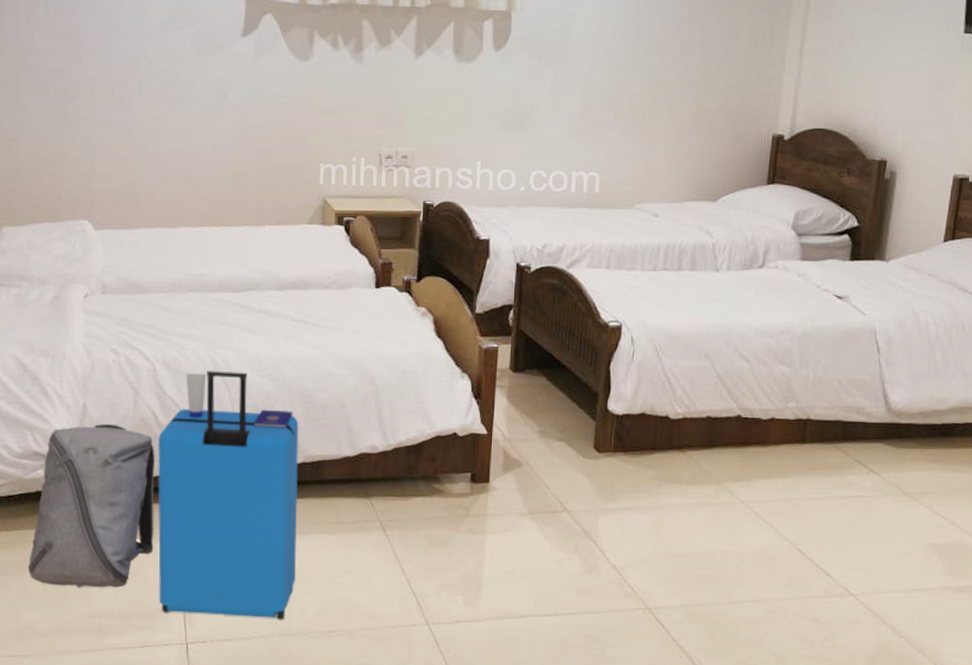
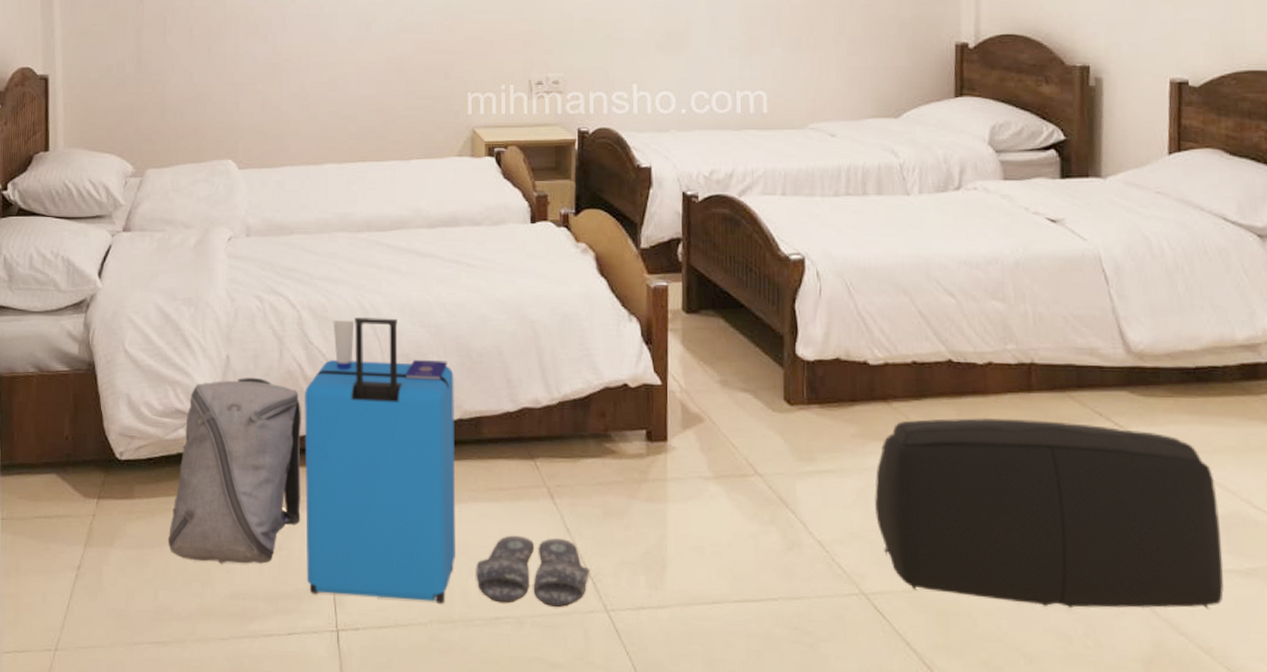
slippers: none [313,562,415,622] -> present [476,535,590,607]
duffel bag: none [664,464,945,618] -> present [874,417,1225,609]

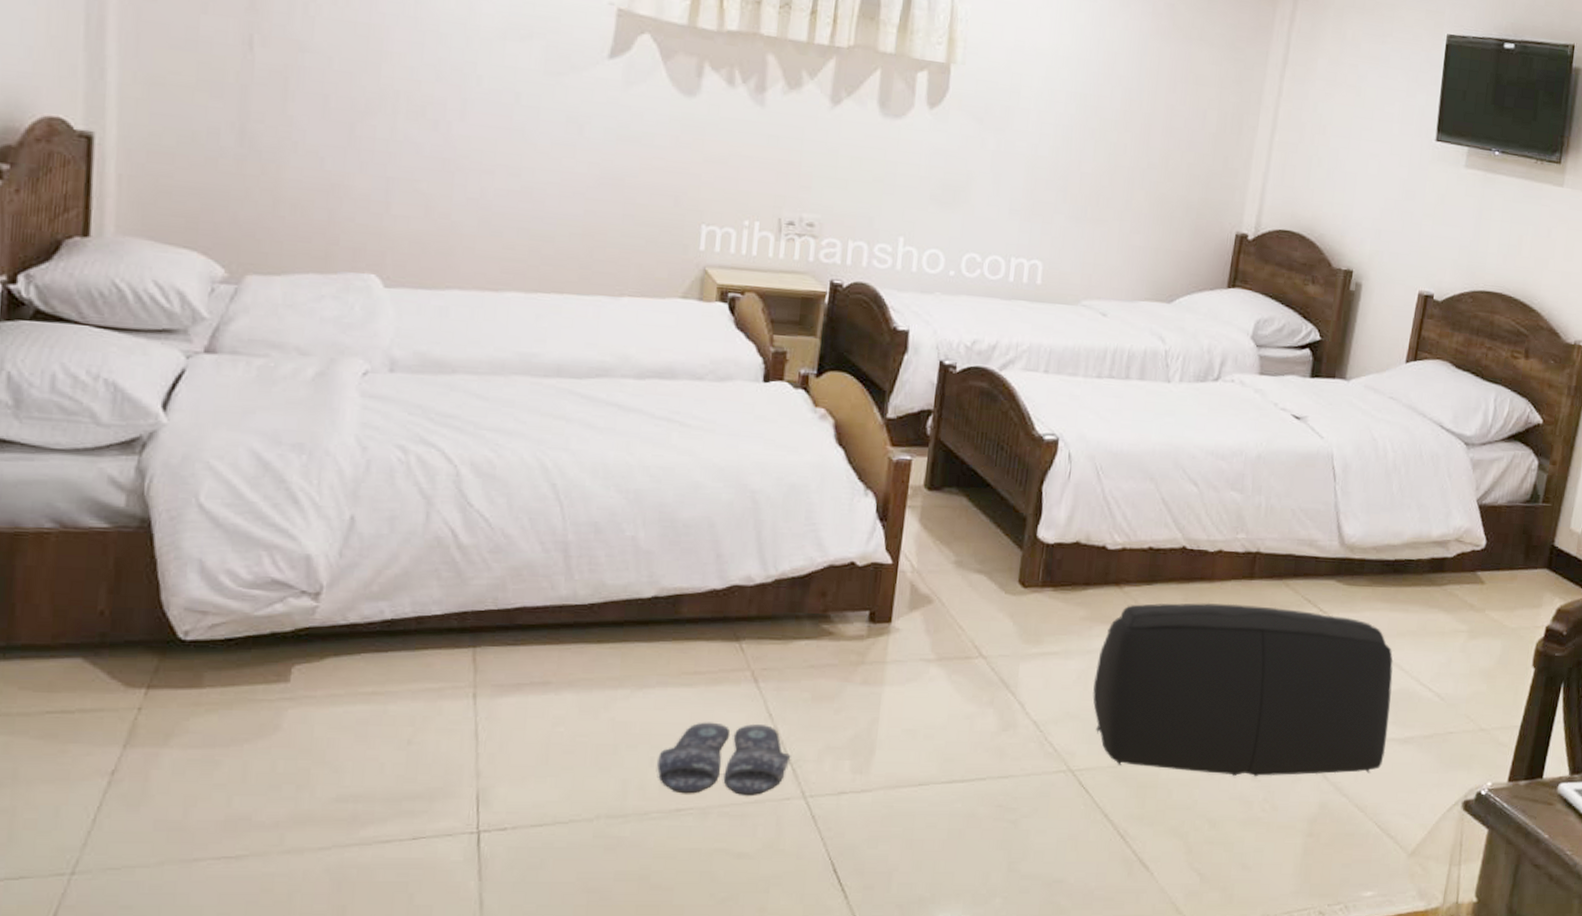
backpack: present [167,378,301,564] -> none [250,543,451,763]
suitcase: present [305,316,455,604] -> none [442,476,653,797]

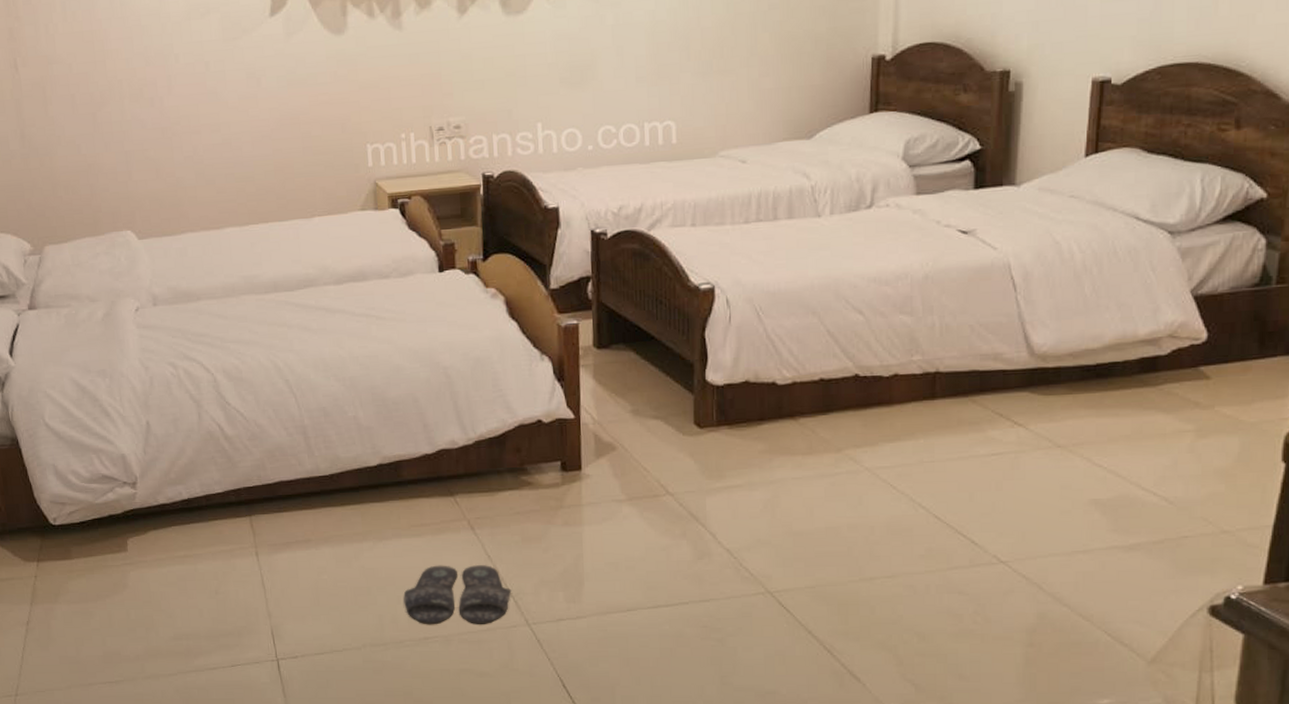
duffel bag: present [1092,602,1393,776] -> none [781,424,1109,590]

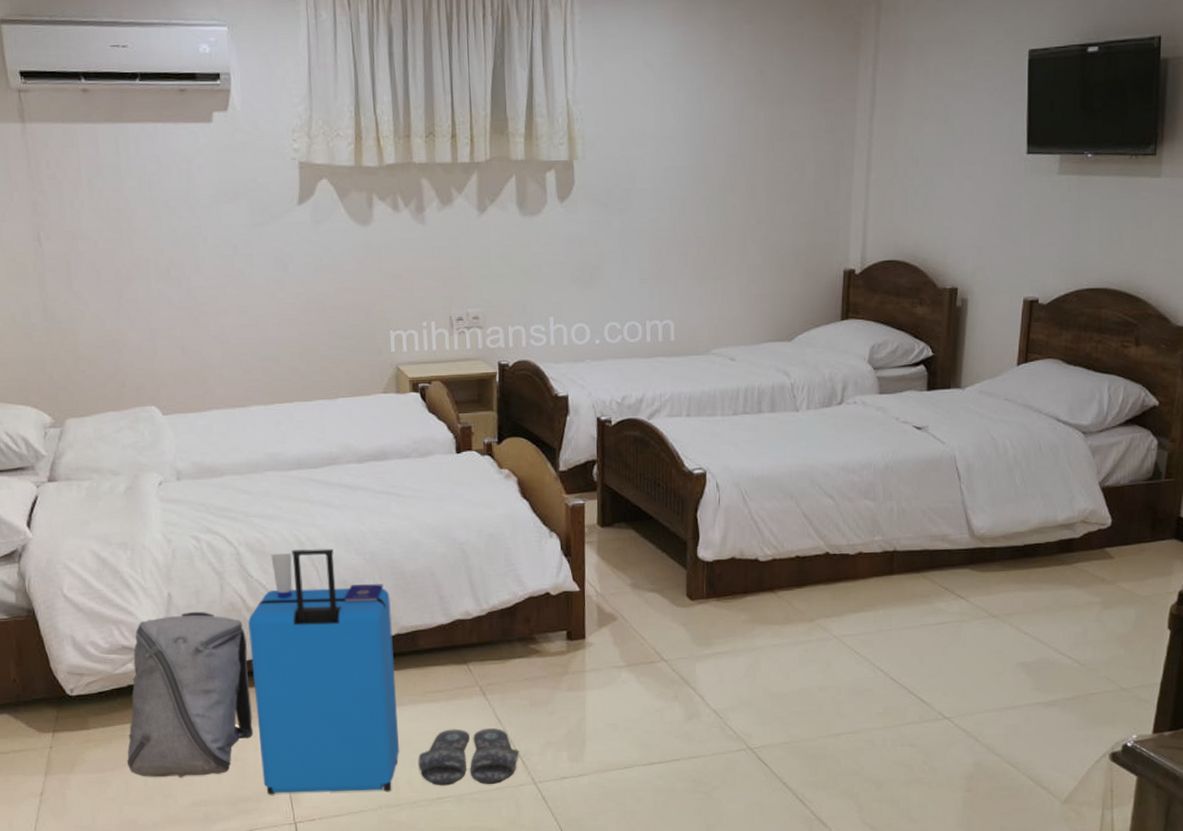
backpack: none [108,440,234,610] -> present [126,612,254,778]
suitcase: none [226,374,384,630] -> present [248,548,399,794]

